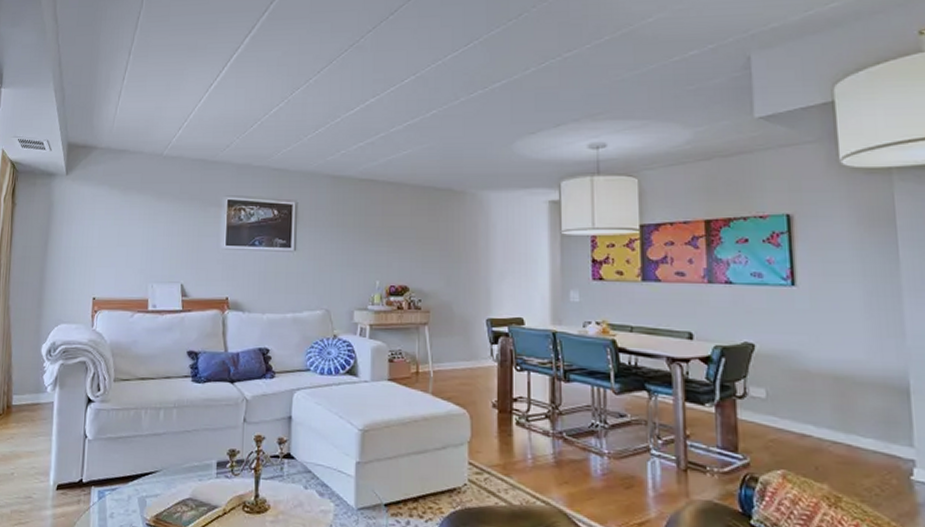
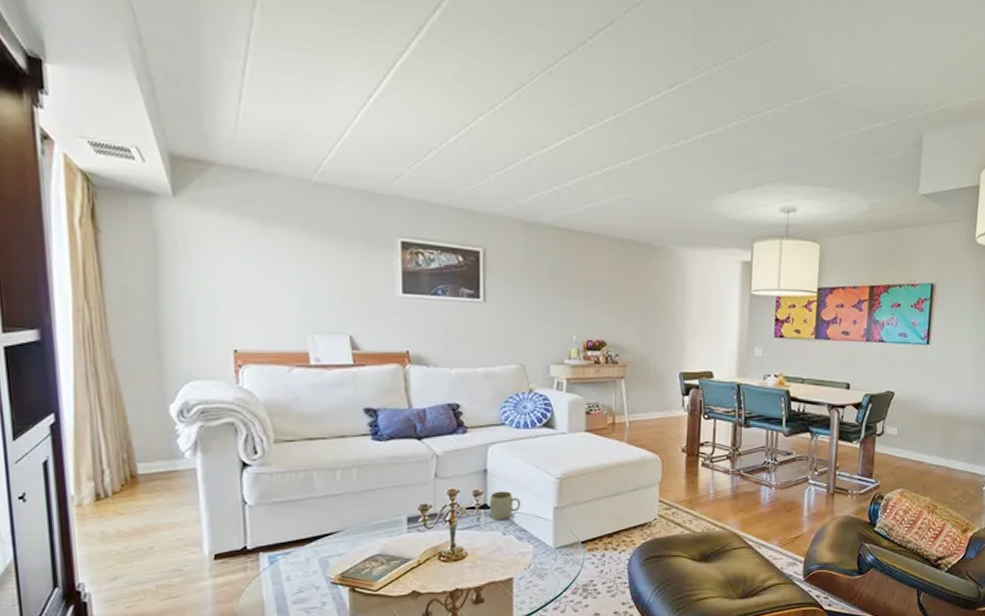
mug: none [292,440,324,472] -> present [489,491,521,520]

